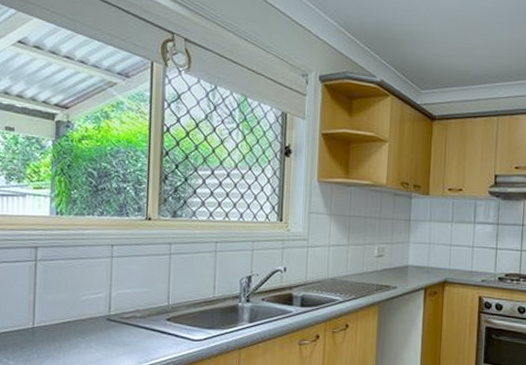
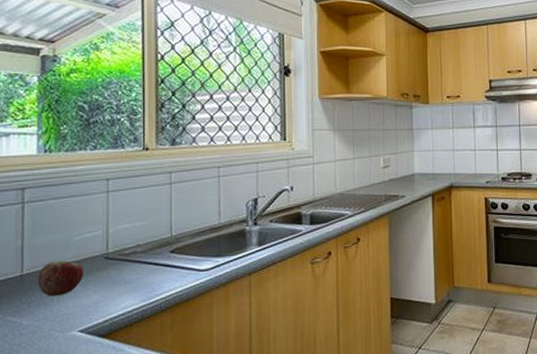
apple: none [46,318,87,350] -> present [37,261,83,297]

